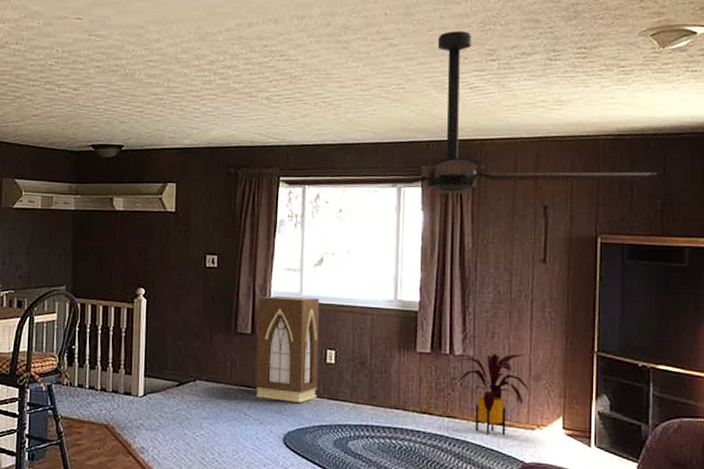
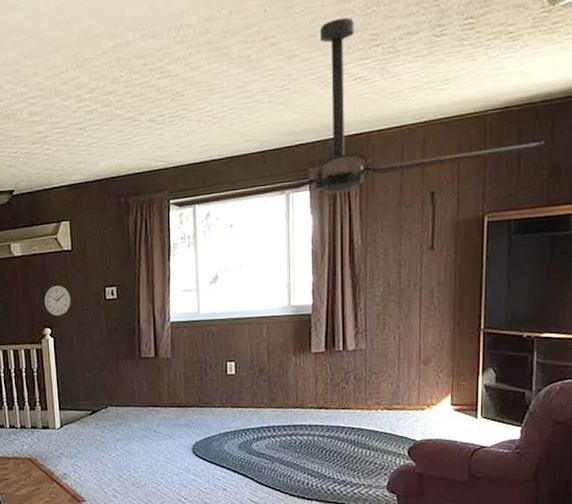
wall clock: none [141,245,169,278] -> present [44,285,71,317]
cabinet: present [256,296,320,403] -> none [158,315,221,415]
house plant: present [457,354,530,436] -> none [351,341,419,421]

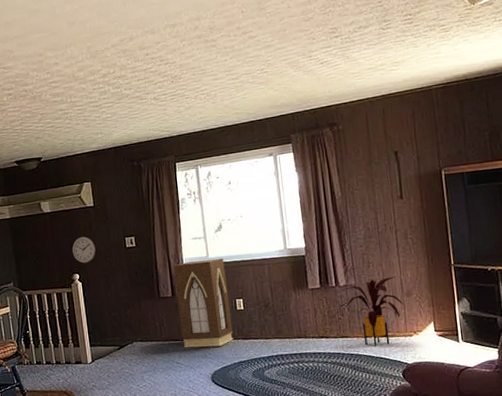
cabinet: none [158,315,221,415] -> present [173,259,234,348]
ceiling fan: present [168,17,545,208] -> none [174,16,483,169]
house plant: none [351,341,419,421] -> present [343,276,404,347]

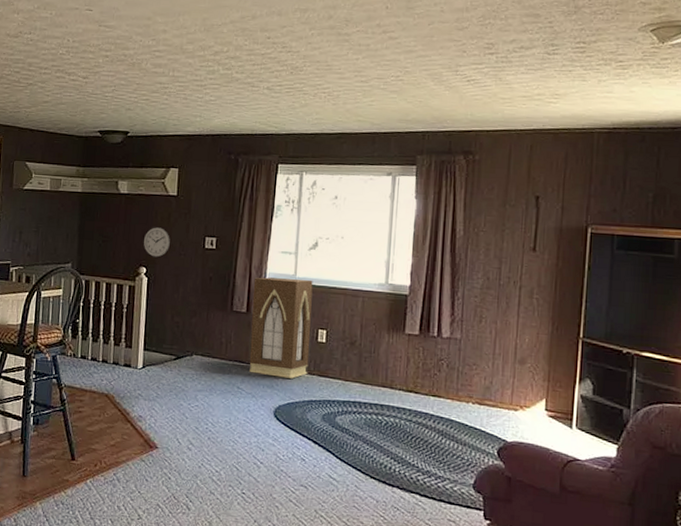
house plant: present [343,276,404,347] -> none [445,337,514,415]

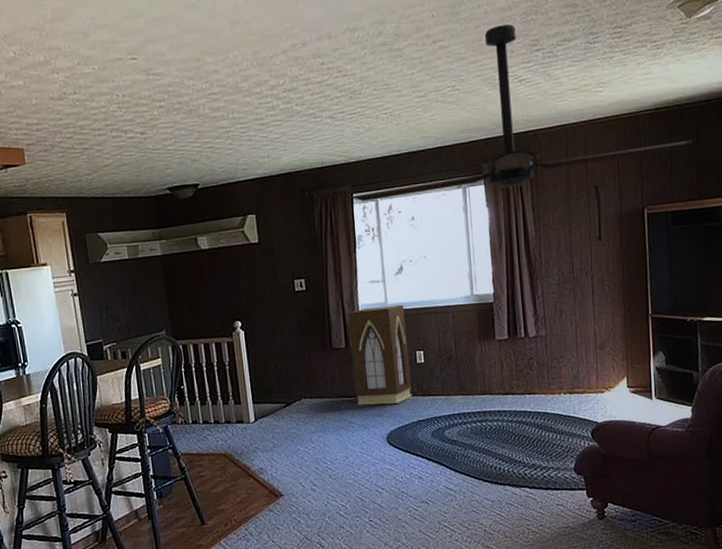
wall clock: present [143,227,170,258] -> none [233,278,261,309]
ceiling fan: none [276,25,651,185] -> present [351,24,692,201]

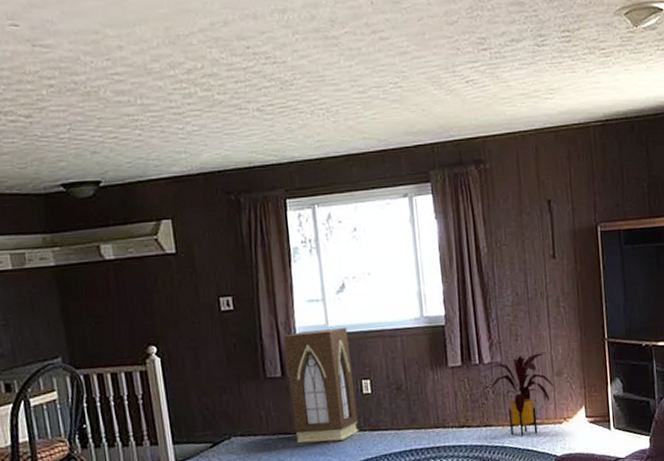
ceiling fan: present [351,24,692,201] -> none [284,19,642,208]
house plant: none [532,327,597,405] -> present [487,352,554,437]

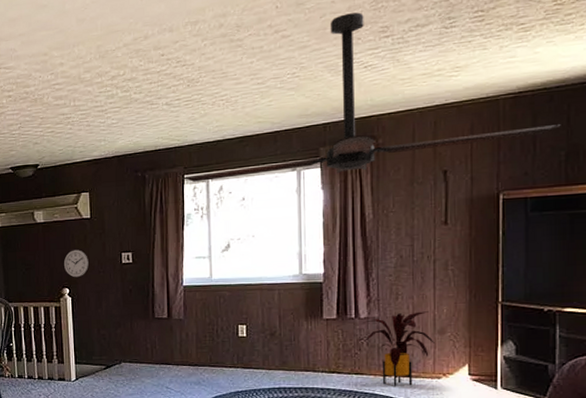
wall clock: none [146,295,180,332] -> present [63,250,89,278]
cabinet: present [283,328,359,444] -> none [172,281,232,374]
ceiling fan: none [284,19,642,208] -> present [182,12,561,182]

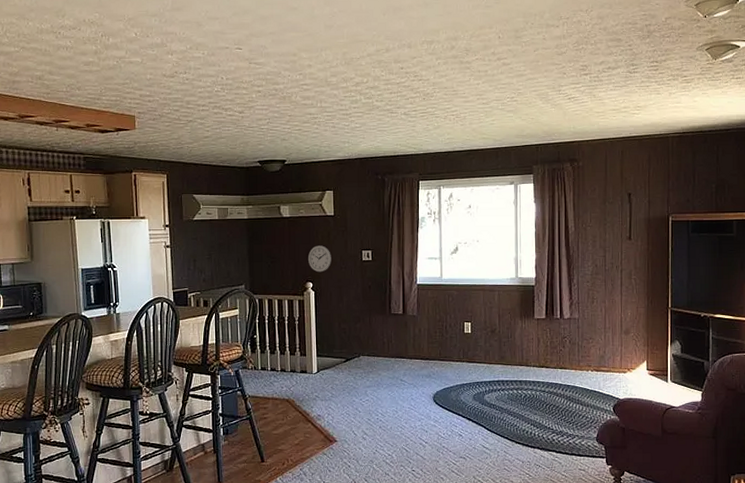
ceiling fan: present [182,12,561,182] -> none [418,51,712,190]
house plant: present [363,311,435,387] -> none [566,314,621,380]

